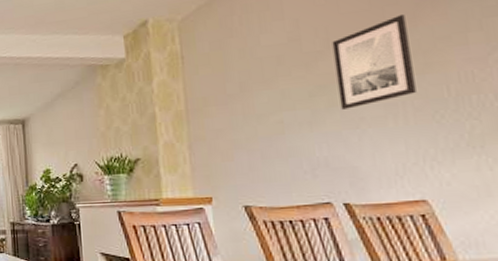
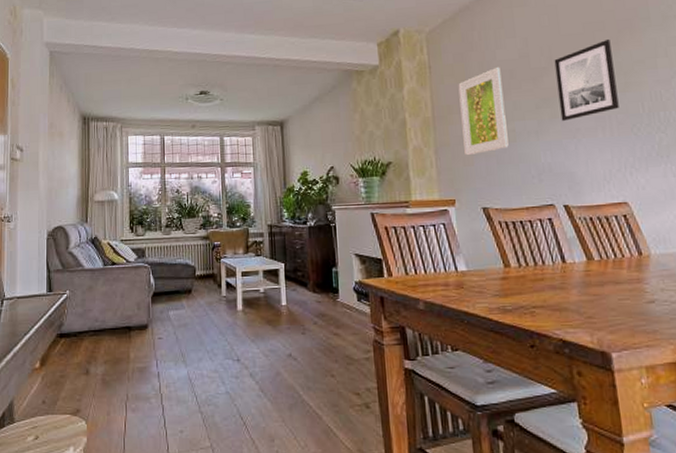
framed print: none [215,52,276,151] -> present [458,66,509,156]

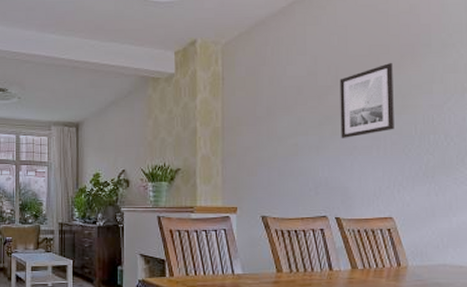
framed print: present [458,66,509,156] -> none [248,82,291,167]

